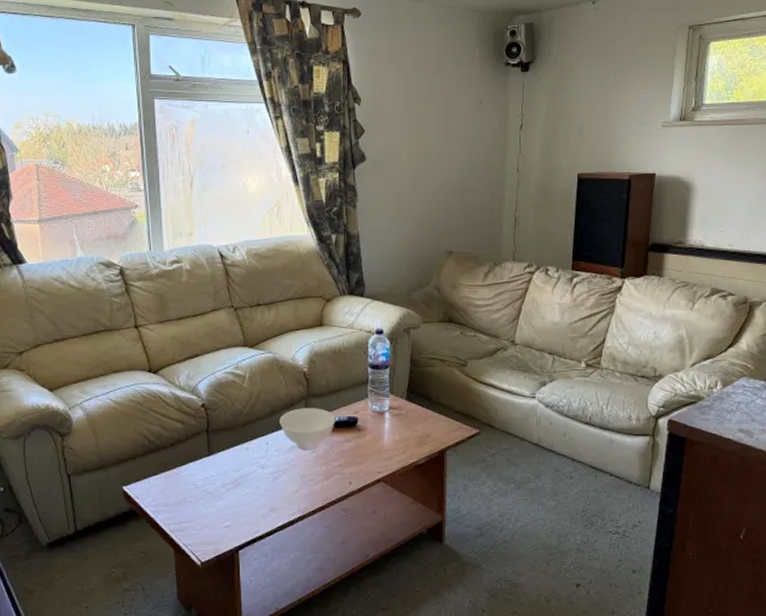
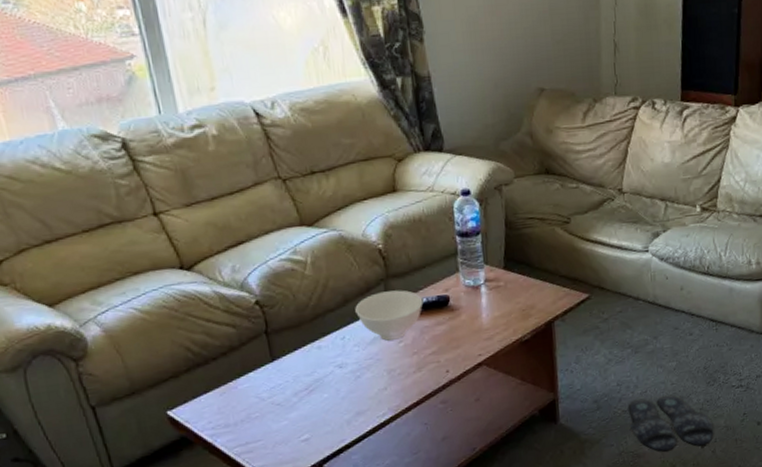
slippers: none [508,531,589,585] -> present [628,394,714,452]

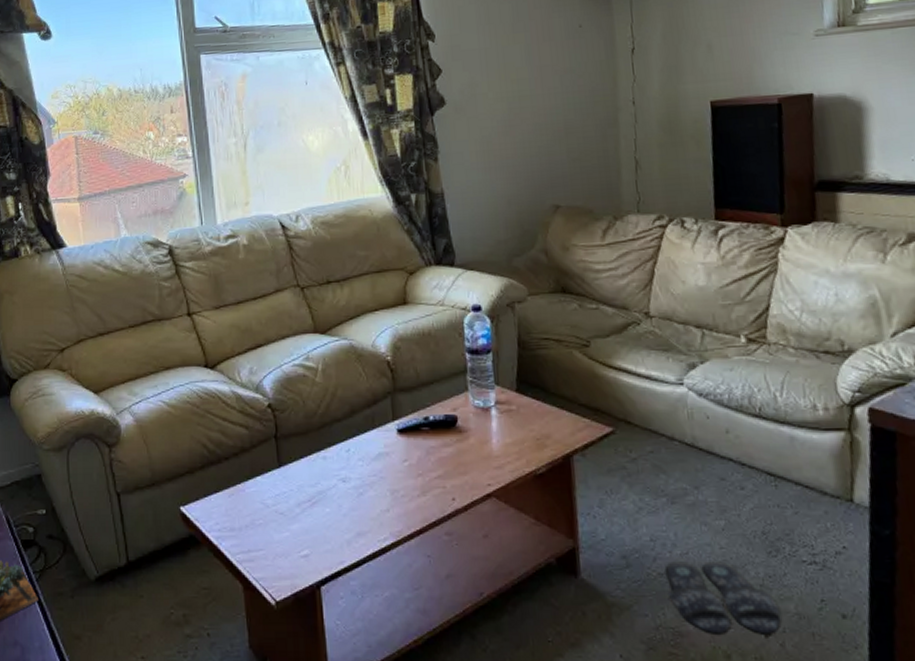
bowl: present [355,290,424,341] -> none [361,405,430,458]

